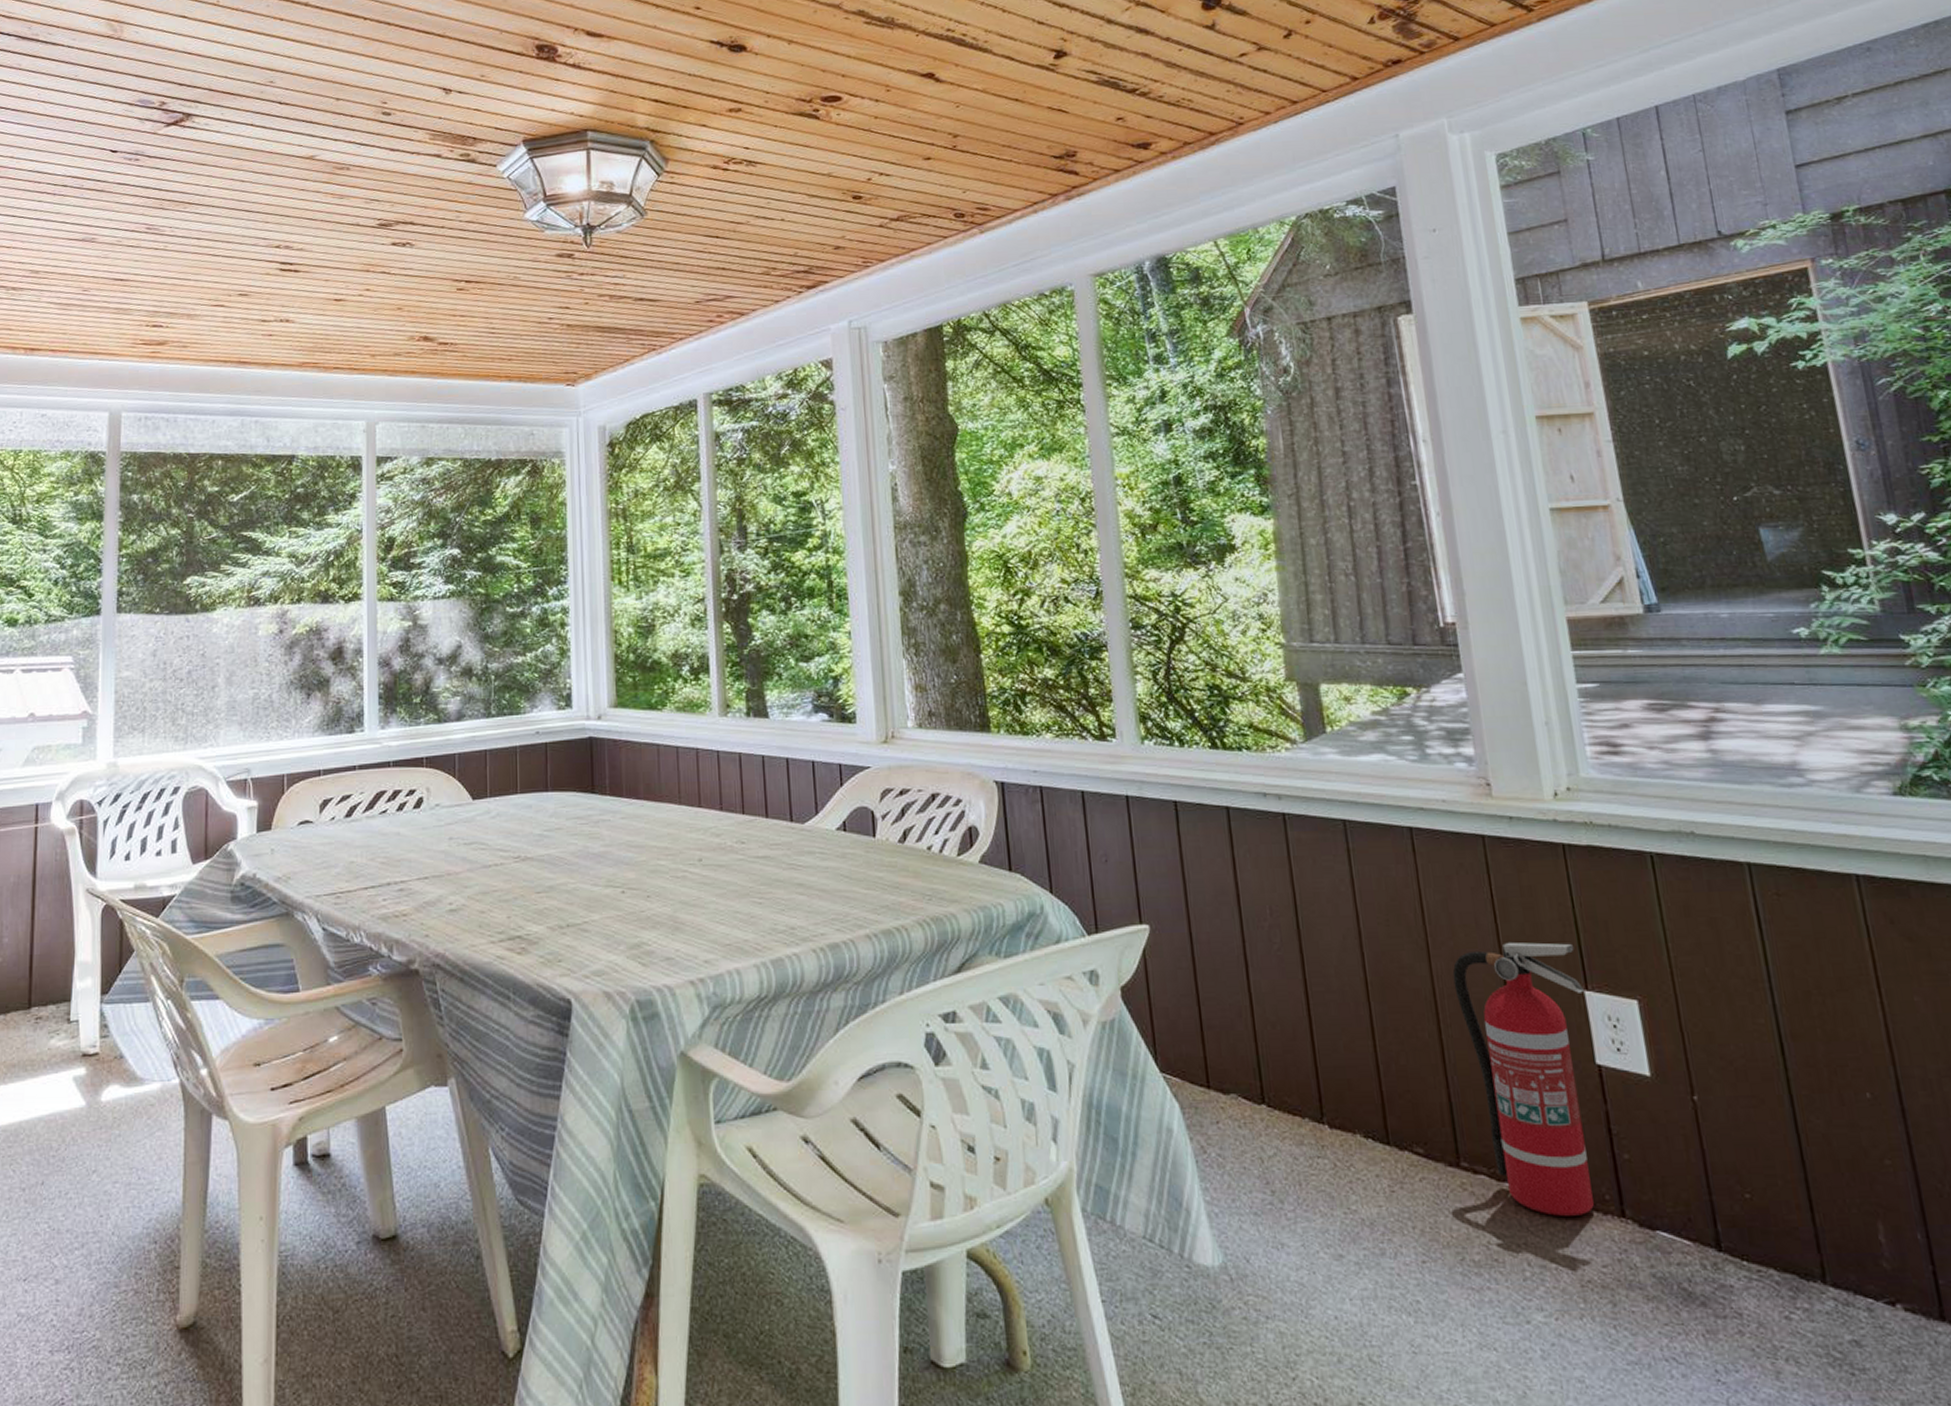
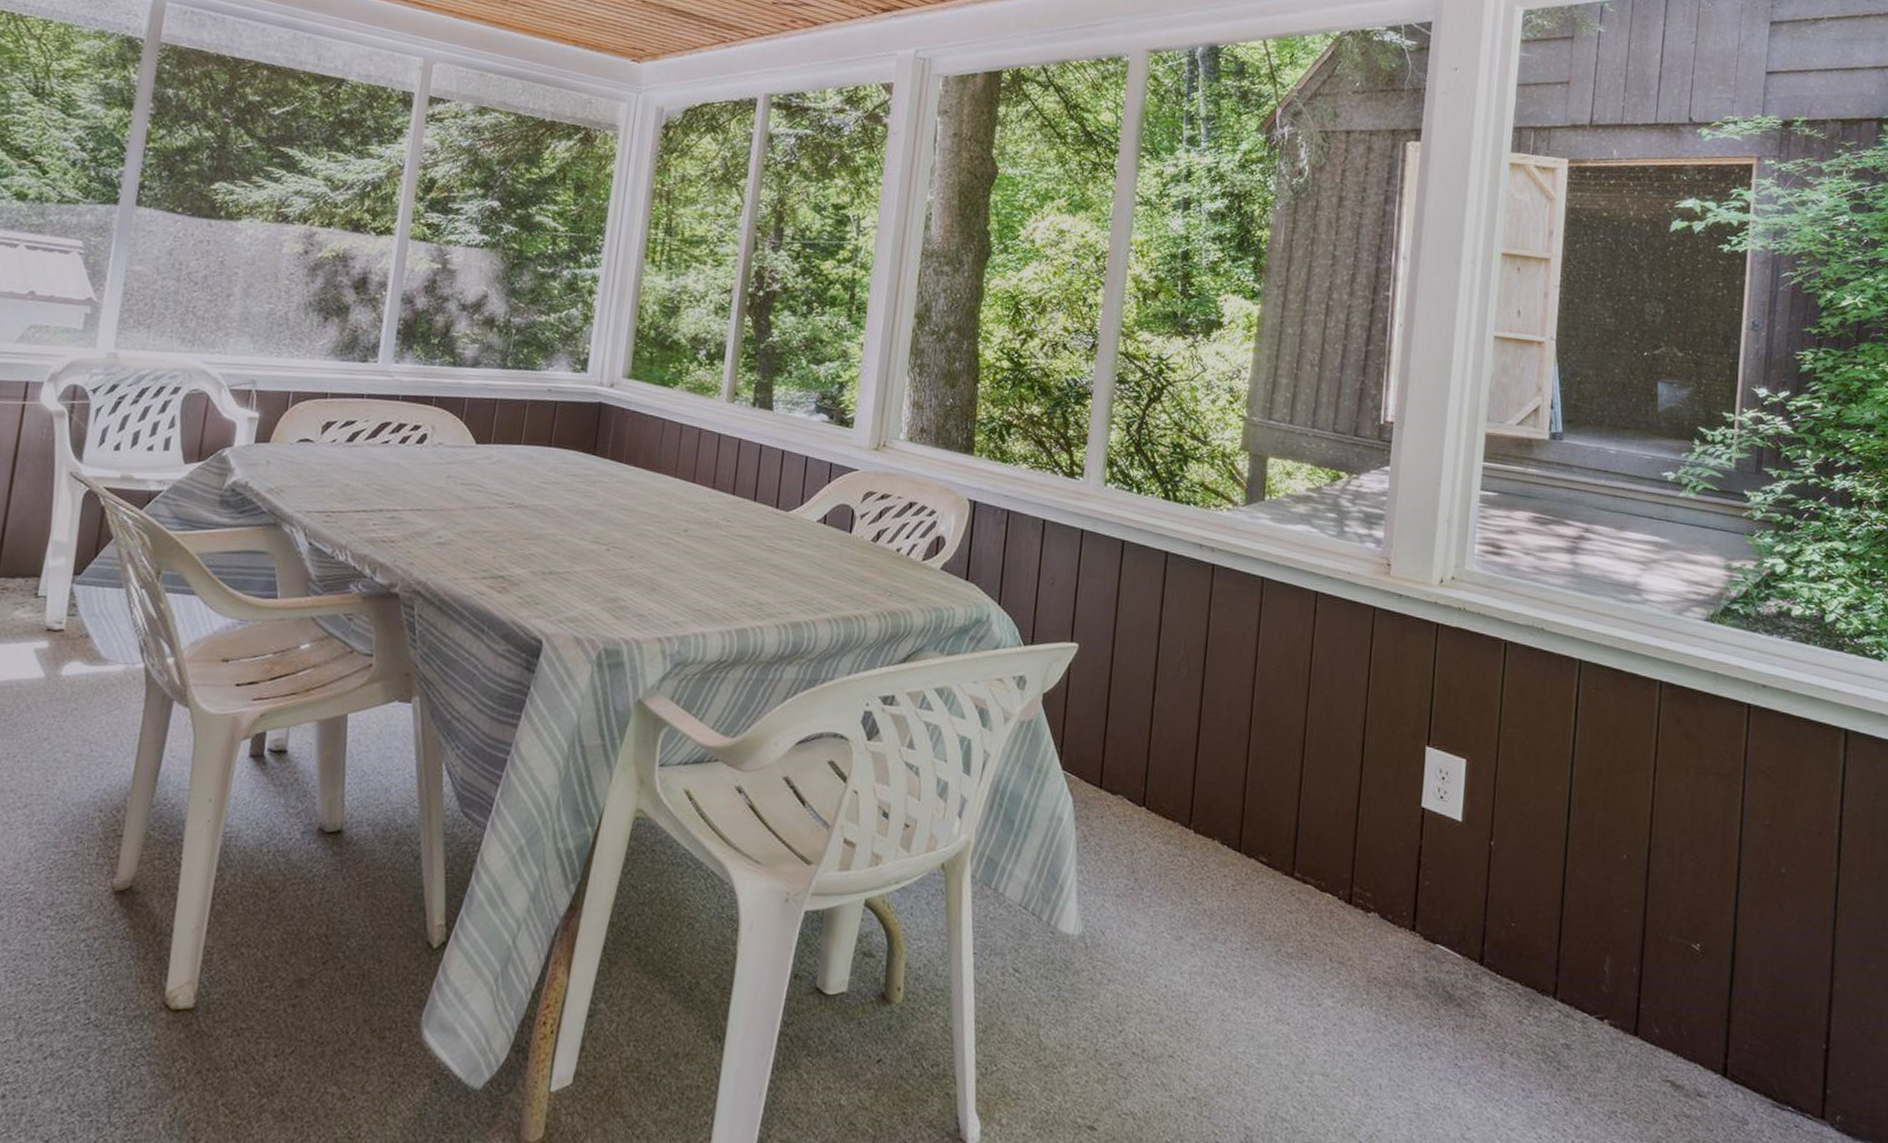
fire extinguisher: present [1452,942,1594,1216] -> none [1322,698,1427,926]

